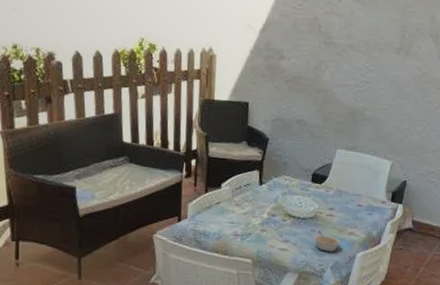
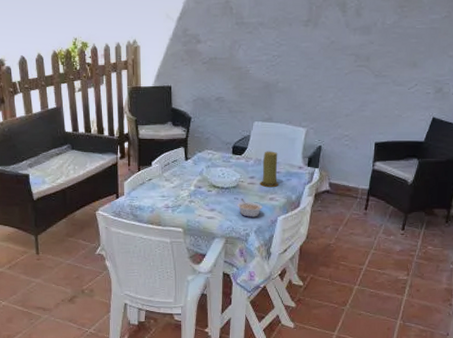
candle: none [339,182,361,221] -> present [260,151,278,187]

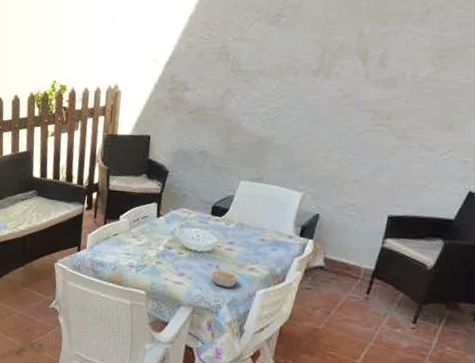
candle: present [260,151,278,187] -> none [239,215,265,256]

